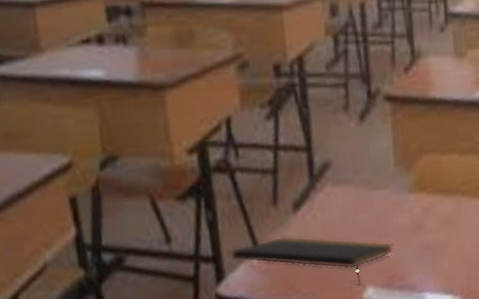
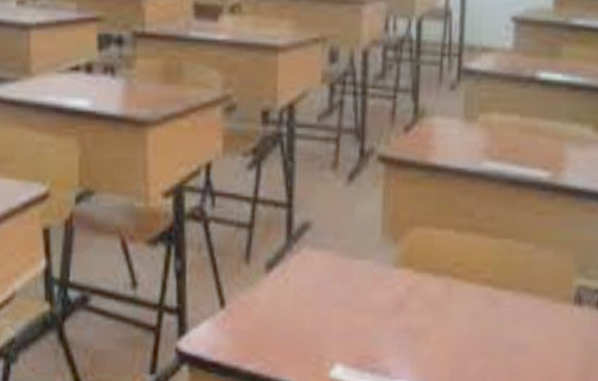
notepad: present [230,236,394,286] -> none [195,296,370,362]

